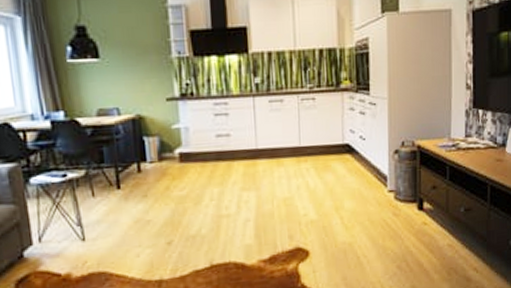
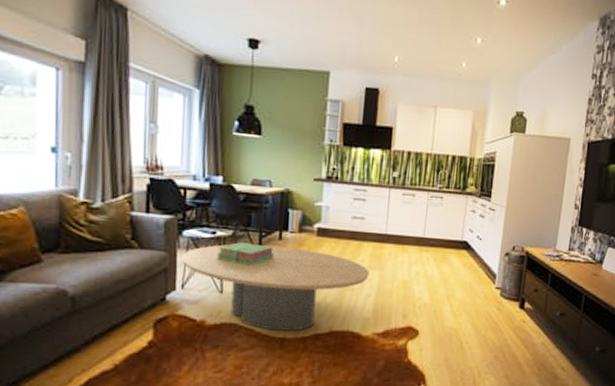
coffee table: none [33,179,245,274] -> present [181,244,370,331]
stack of books: none [72,180,136,207] -> present [217,241,274,266]

